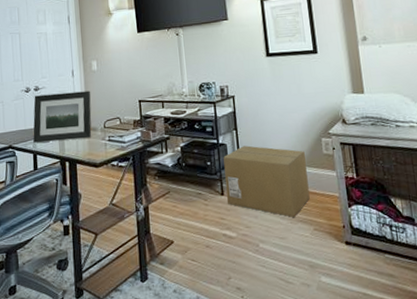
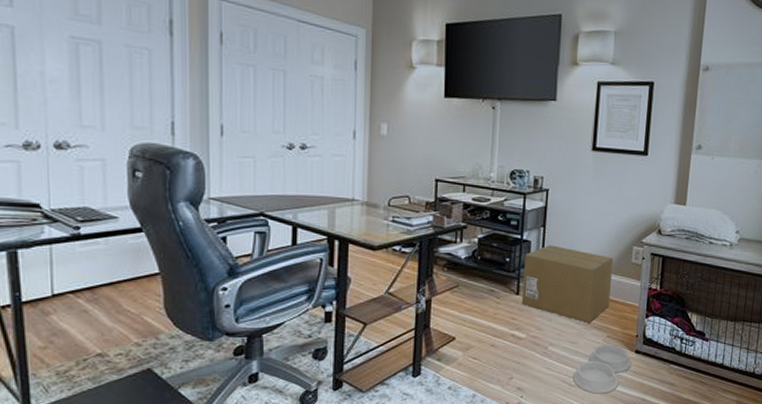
picture frame: present [33,90,92,143] -> none [294,155,376,216]
pet bowl: none [288,237,345,290] -> present [573,344,632,394]

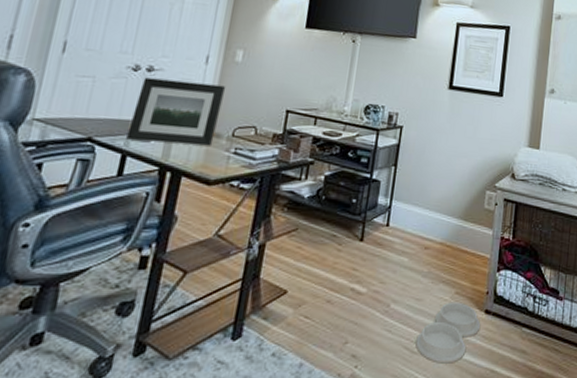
picture frame: none [294,155,376,216] -> present [126,77,226,146]
box: present [522,245,613,324] -> none [366,186,465,278]

